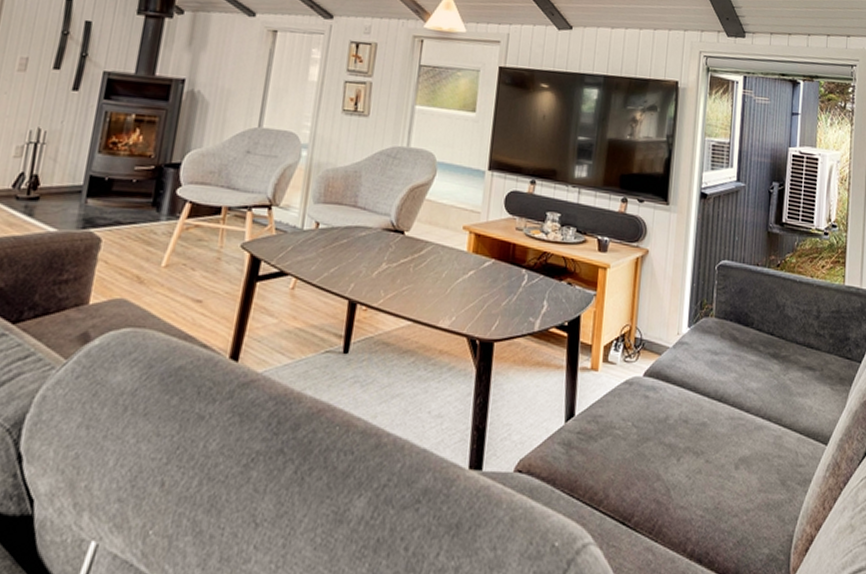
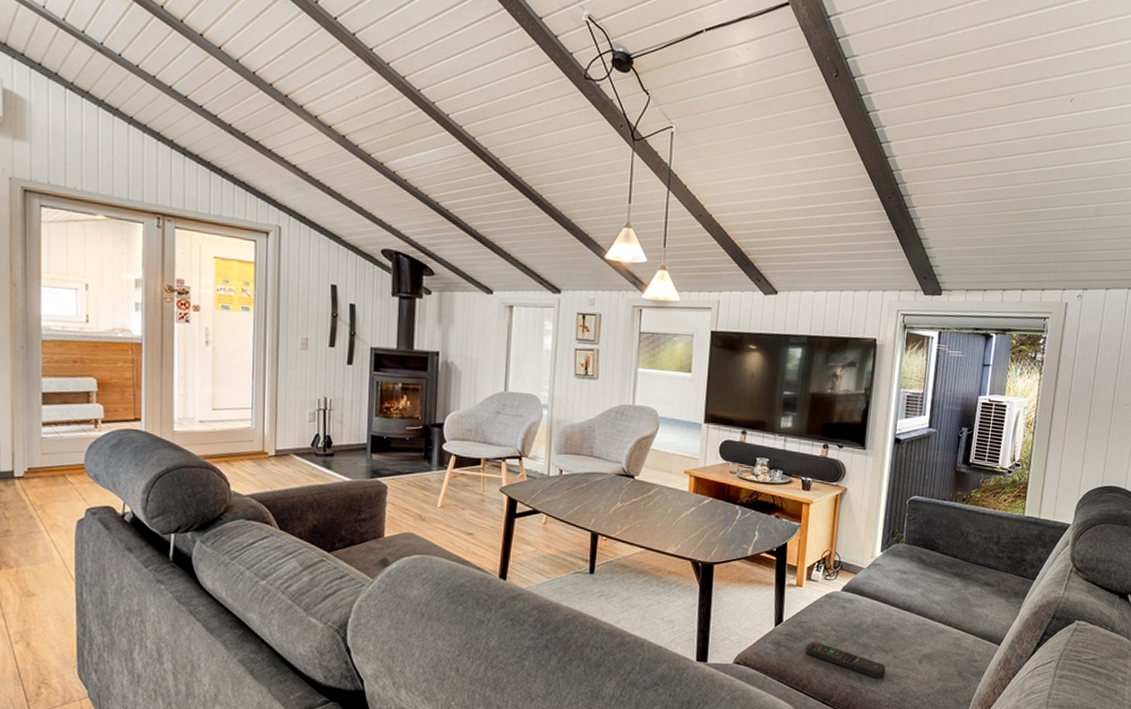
remote control: none [601,442,697,490] -> present [805,641,886,679]

